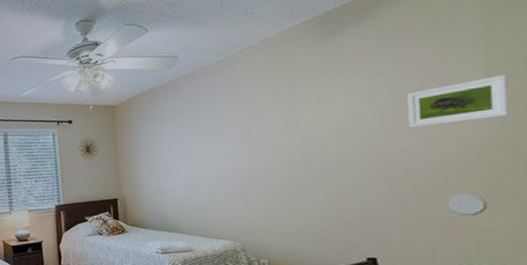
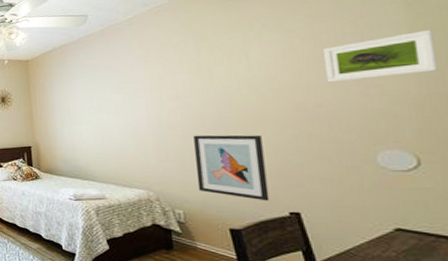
wall art: none [280,182,349,248] -> present [193,135,270,201]

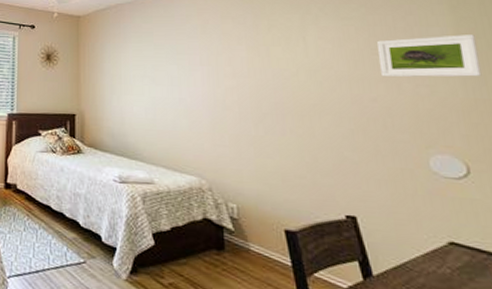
wall art: present [193,135,270,201] -> none [250,119,326,201]

